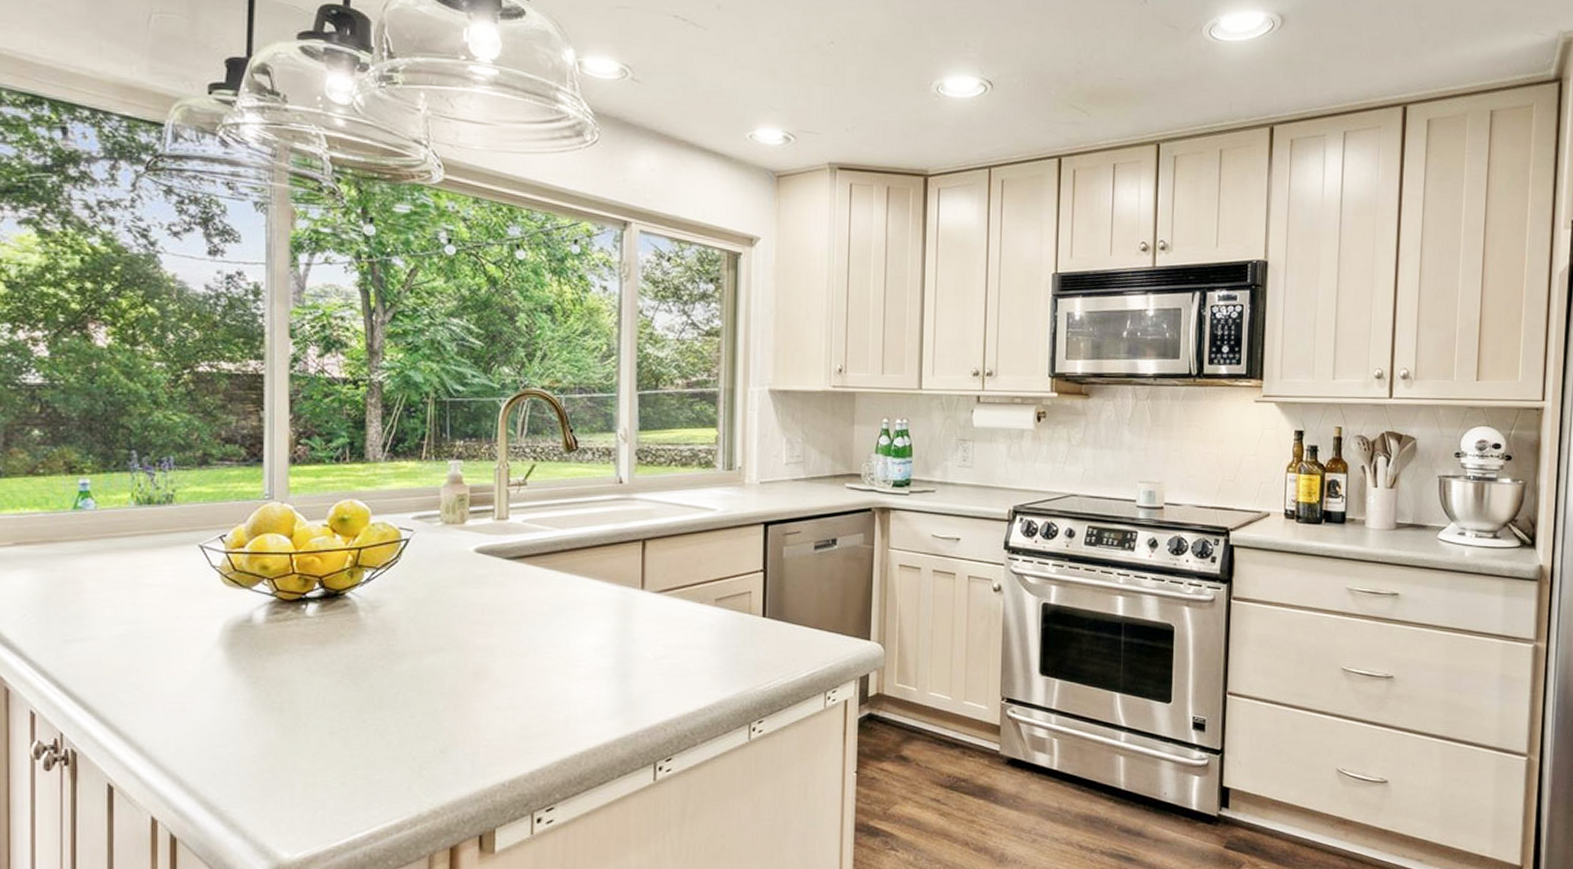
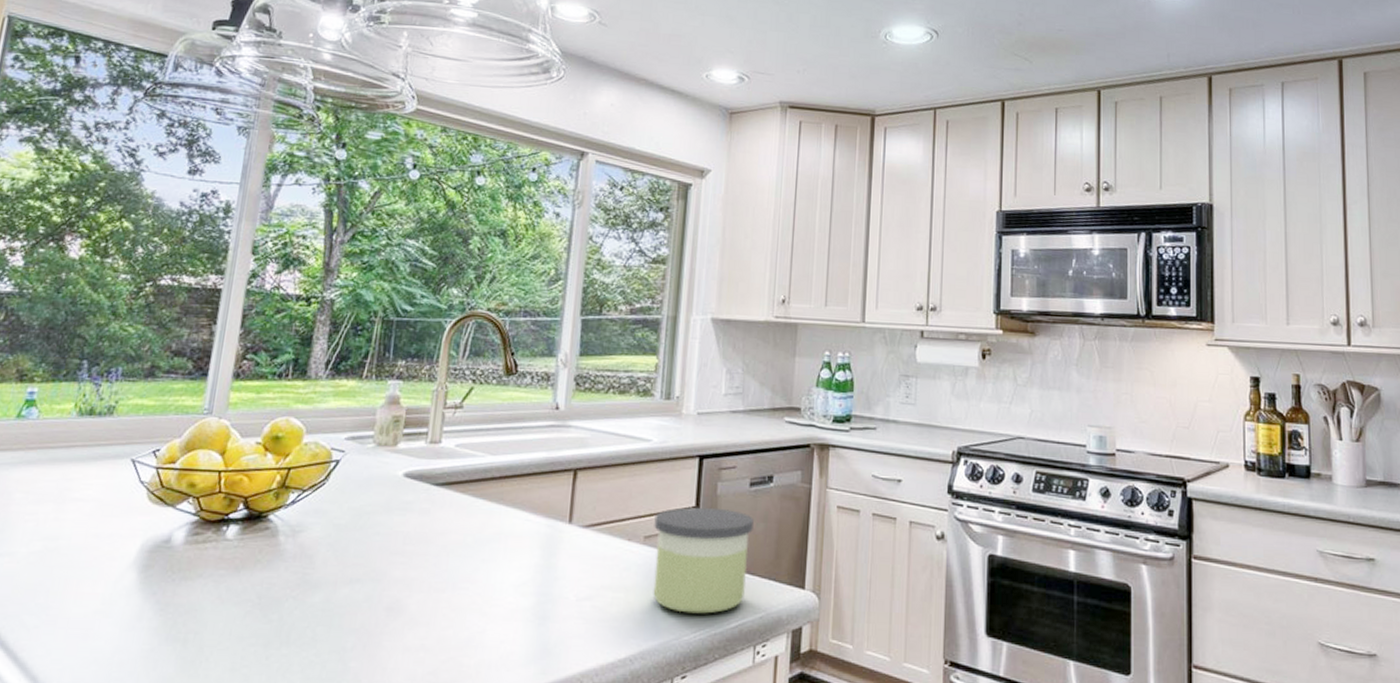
candle: none [724,570,820,666] -> present [653,507,754,614]

